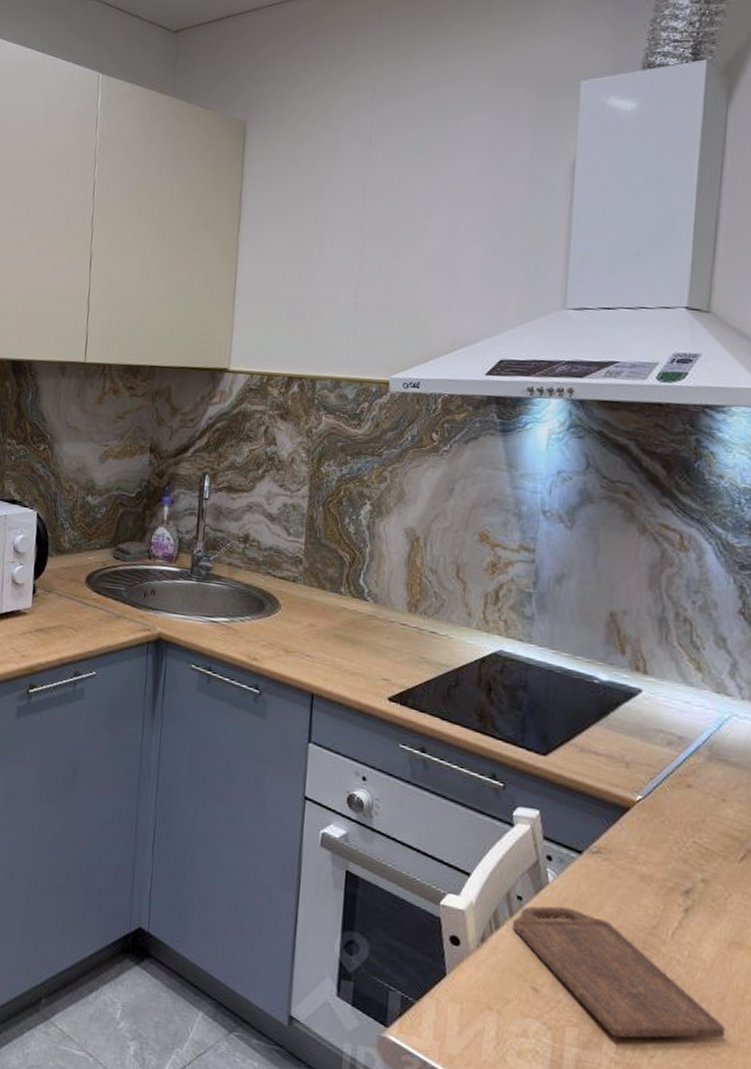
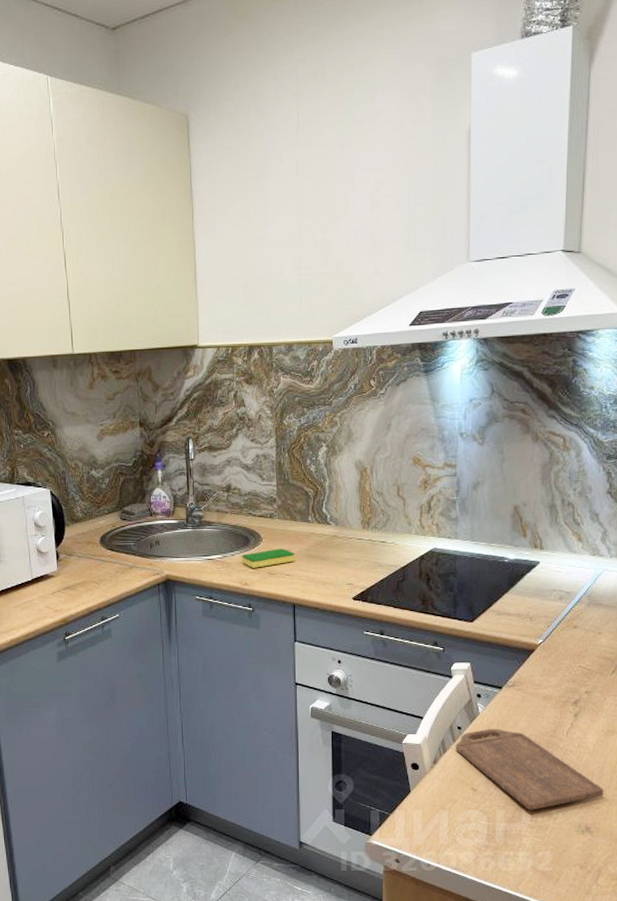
dish sponge: none [253,620,319,642] -> present [242,548,295,568]

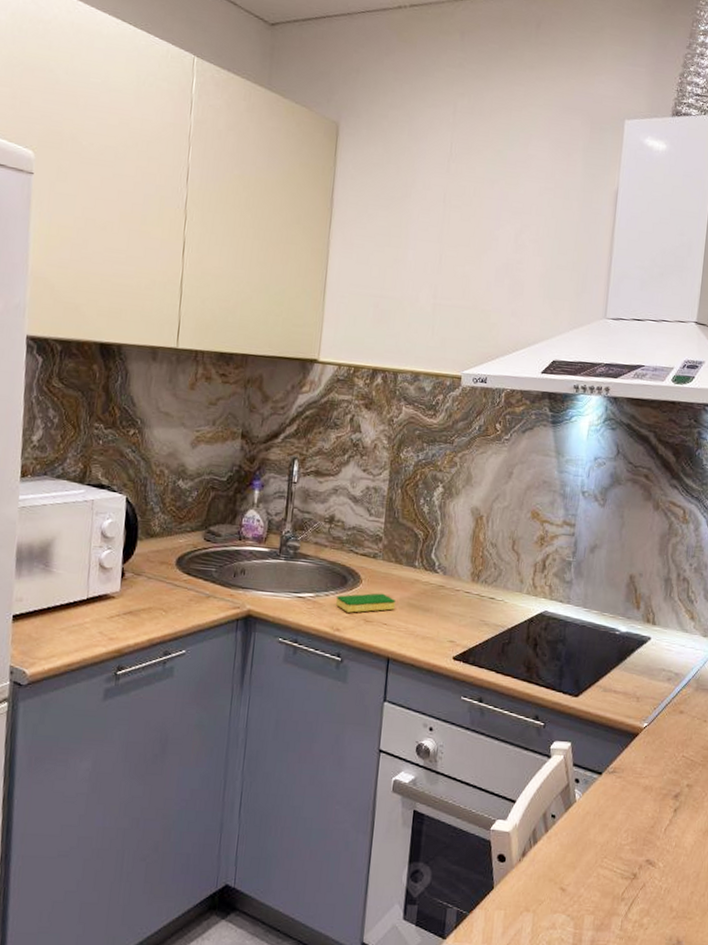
cutting board: present [456,728,604,811] -> none [547,819,699,918]

